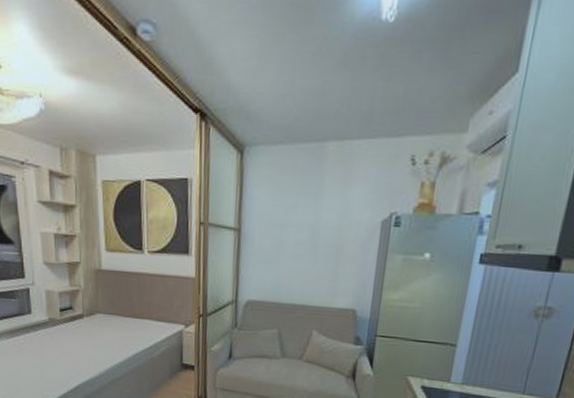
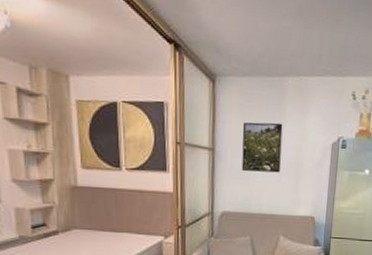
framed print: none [270,197,321,257] -> present [241,122,283,173]

